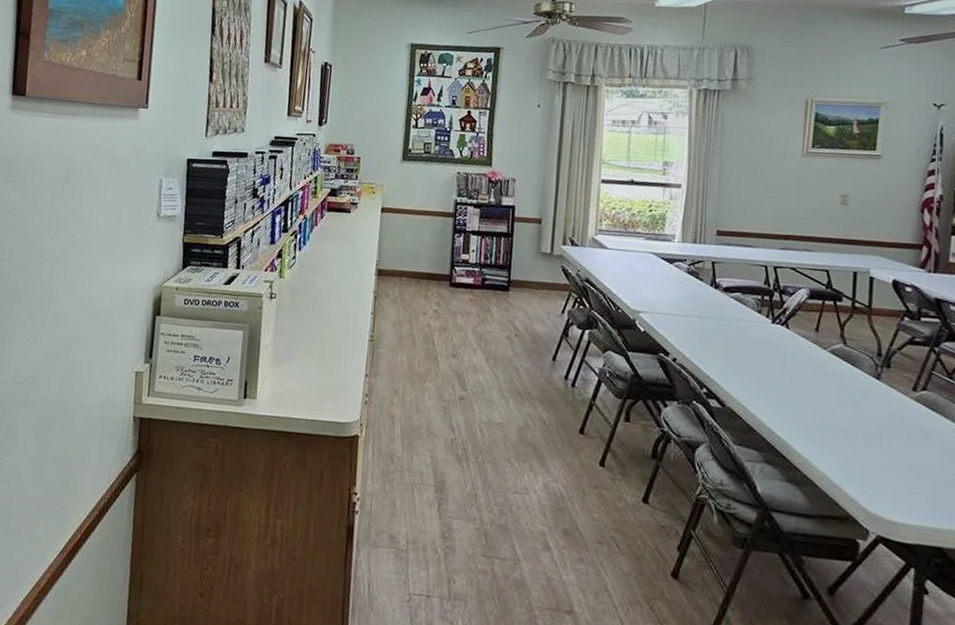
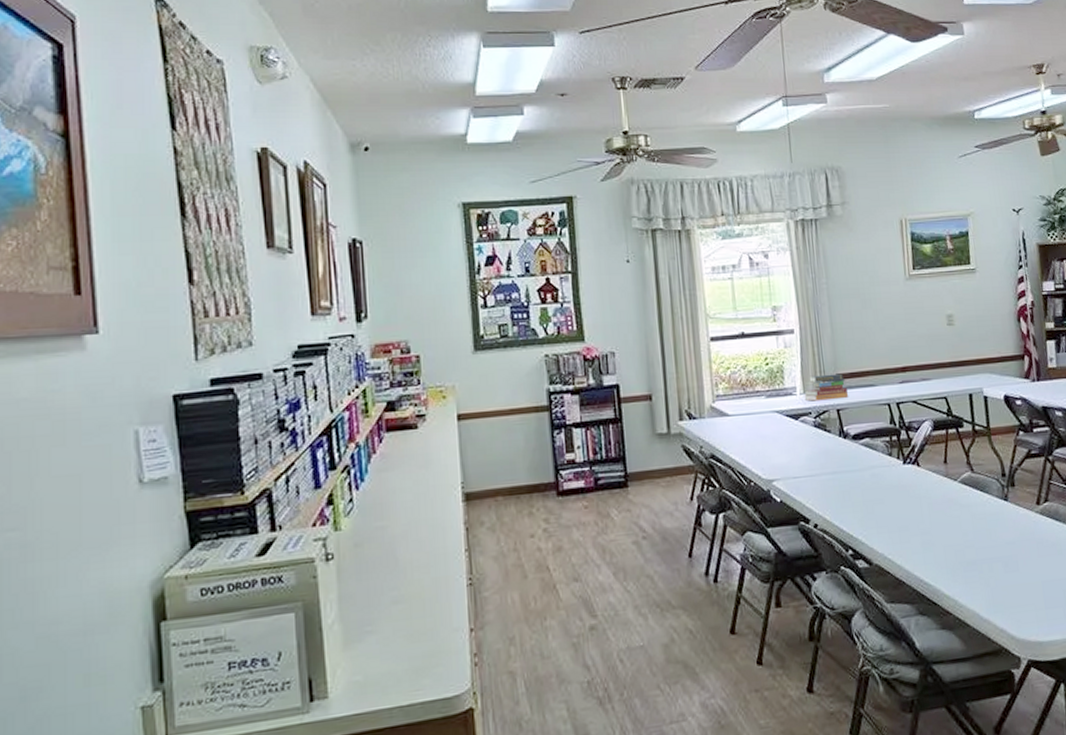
books: none [682,227,726,254] -> present [804,373,848,402]

